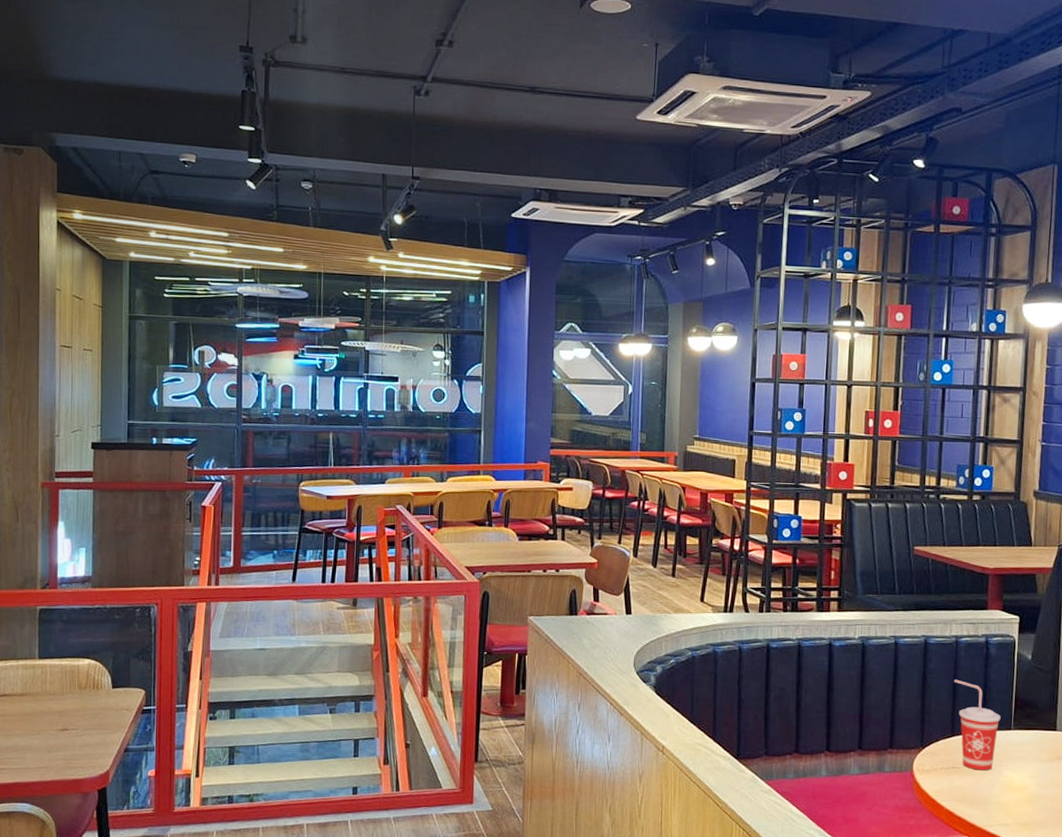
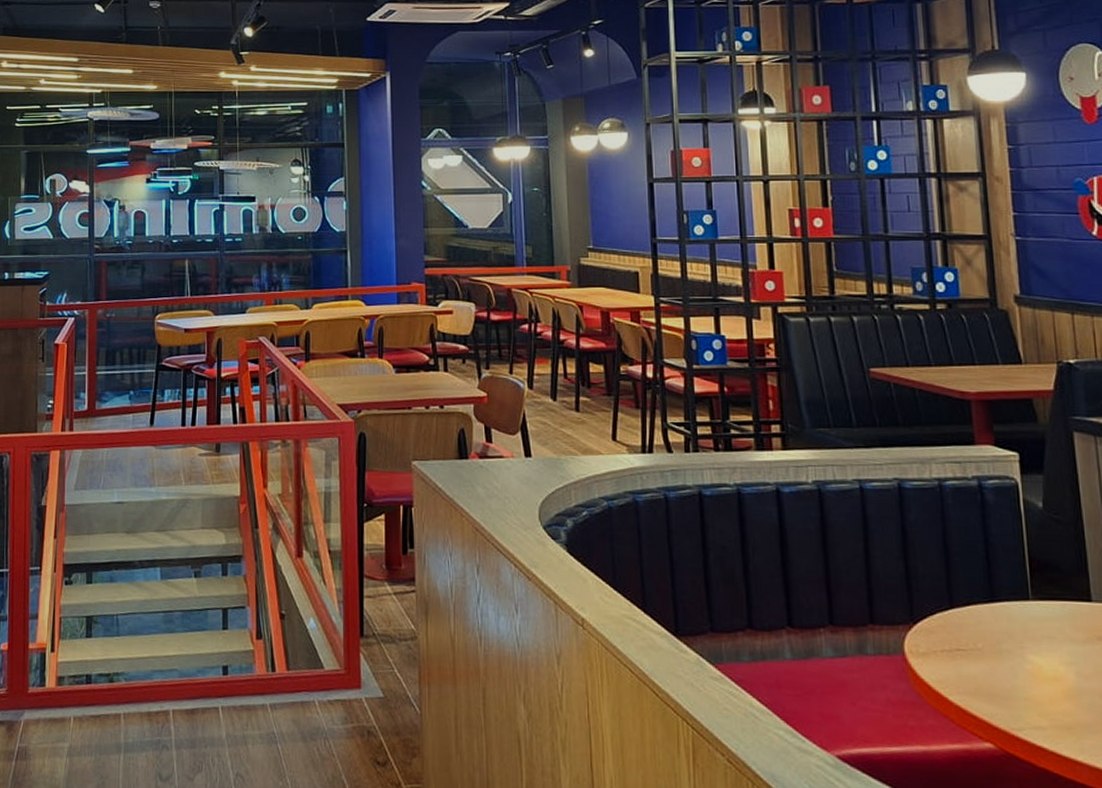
beverage cup: present [954,679,1001,771] -> none [944,534,1013,655]

